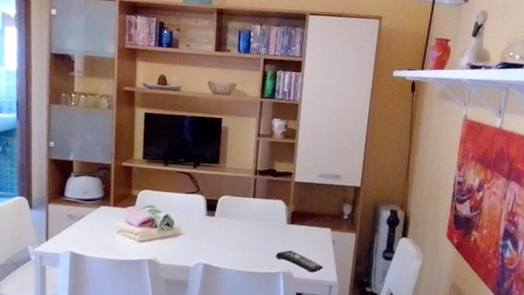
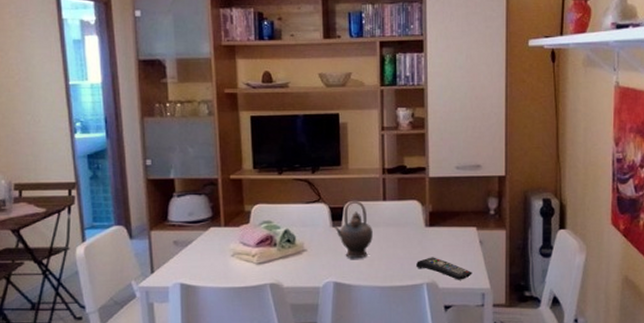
teapot: none [207,195,242,246] -> present [332,200,373,259]

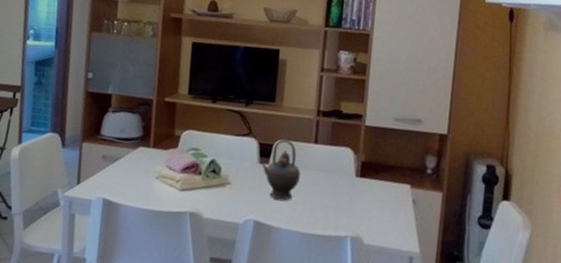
remote control: present [416,257,472,280] -> none [342,209,402,239]

